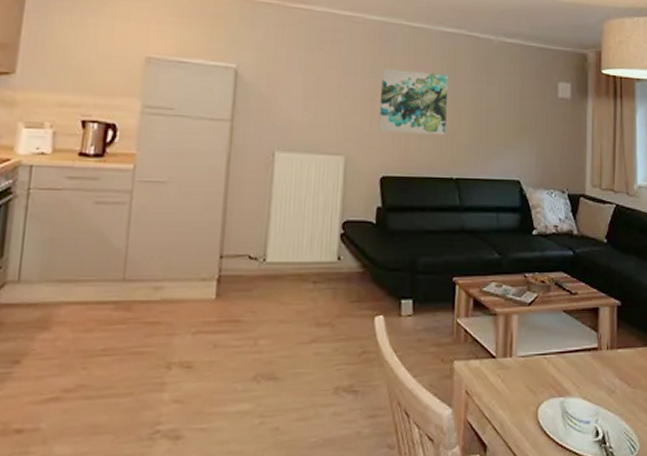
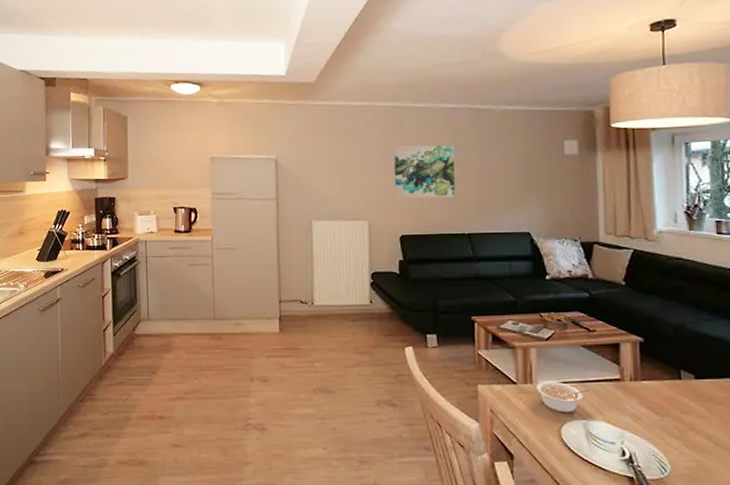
legume: none [516,352,569,390] -> present [536,380,590,413]

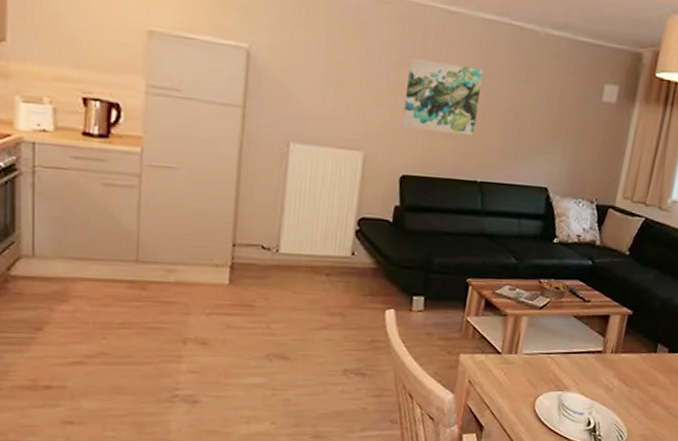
legume: present [536,380,590,413] -> none [520,351,572,384]

